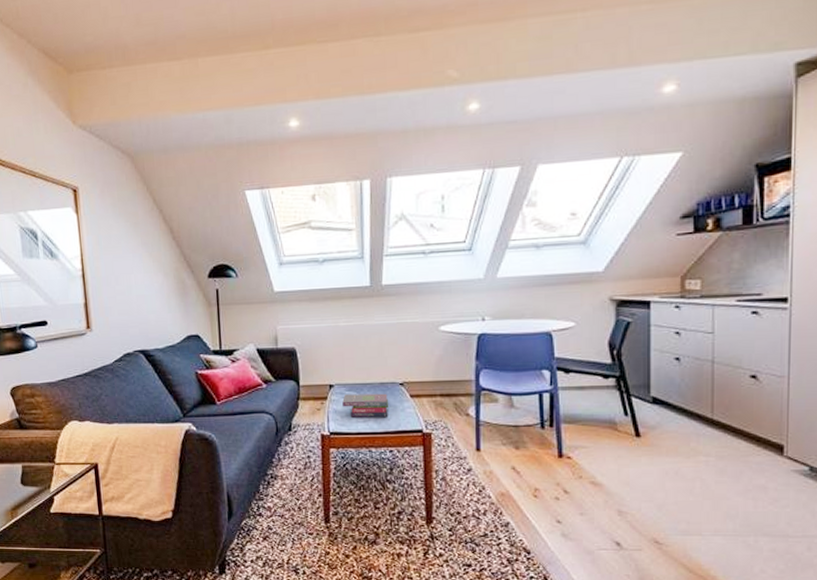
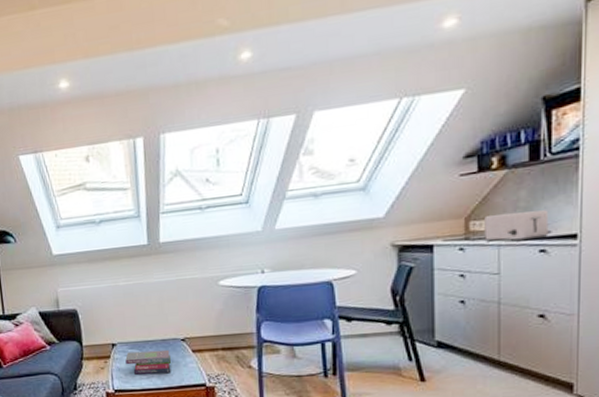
toaster: none [699,272,761,303] -> present [484,210,549,243]

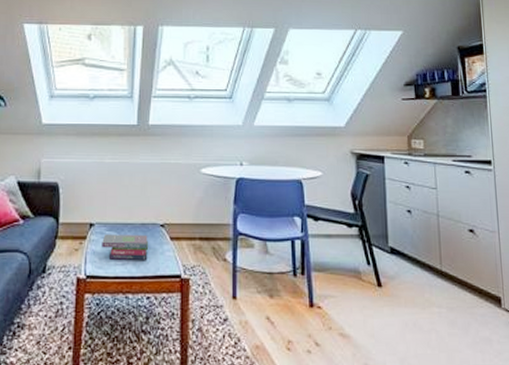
toaster: present [484,210,549,243] -> none [422,136,471,162]

